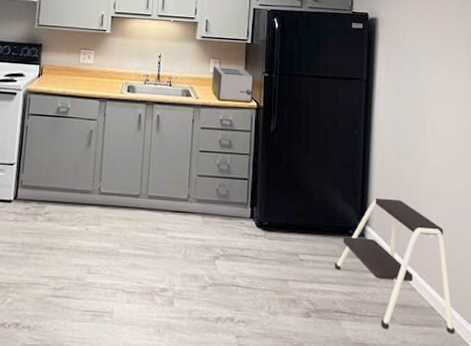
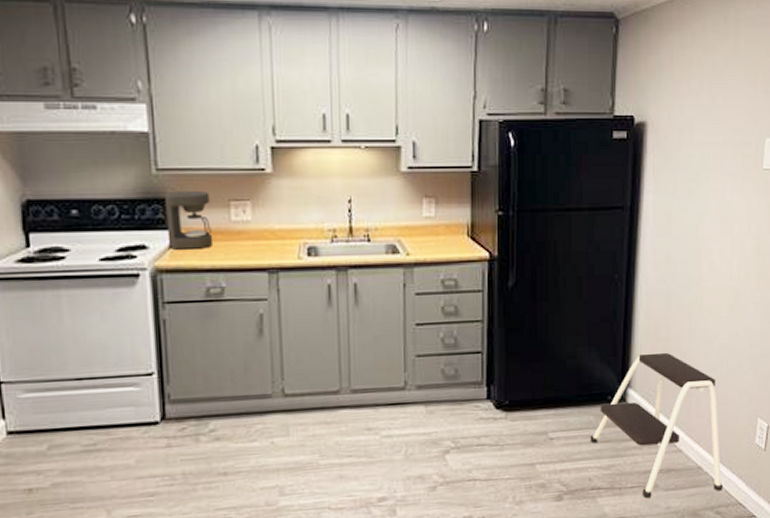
coffee maker: none [38,39,69,80] -> present [165,190,214,250]
toaster: present [211,66,255,104] -> none [426,207,485,256]

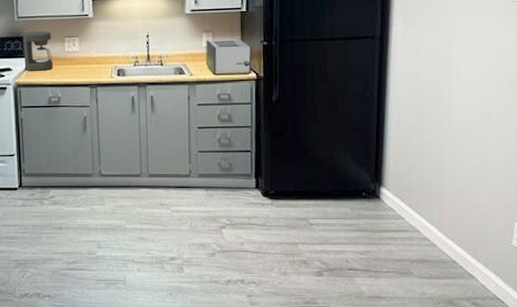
toaster: none [426,207,485,256] -> present [205,39,253,76]
step stool: present [590,352,723,498] -> none [346,158,479,285]

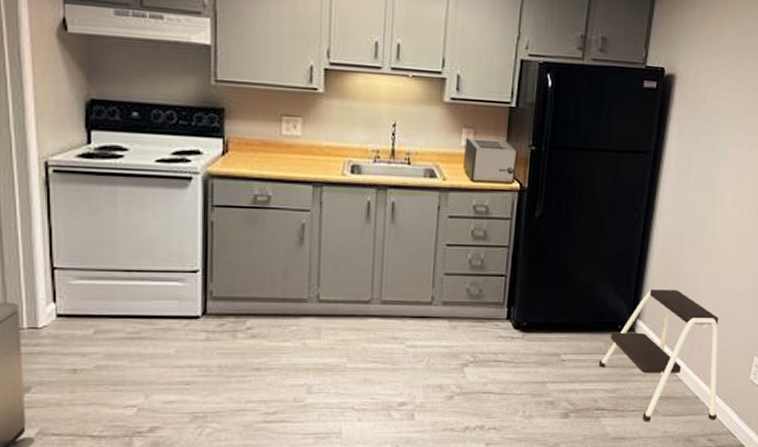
coffee maker: present [23,30,54,71] -> none [221,102,264,159]
step stool: none [346,158,479,285] -> present [598,288,719,421]

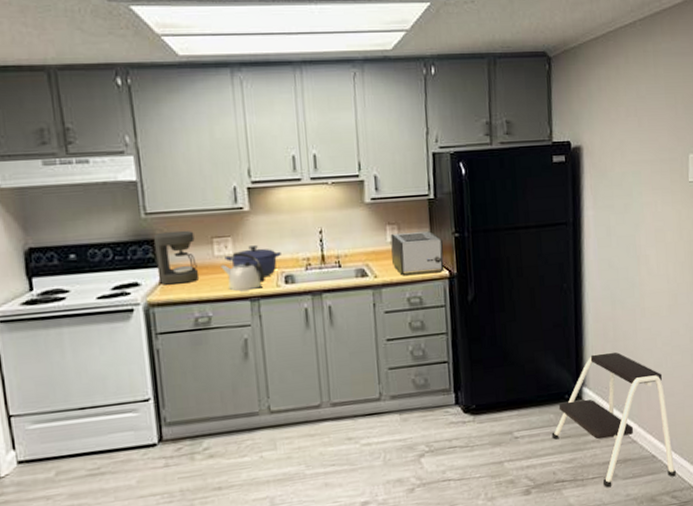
coffee maker: none [221,102,264,159] -> present [154,230,200,285]
kettle: none [287,133,331,177] -> present [221,251,265,293]
cooking pot: none [292,129,351,164] -> present [225,245,281,278]

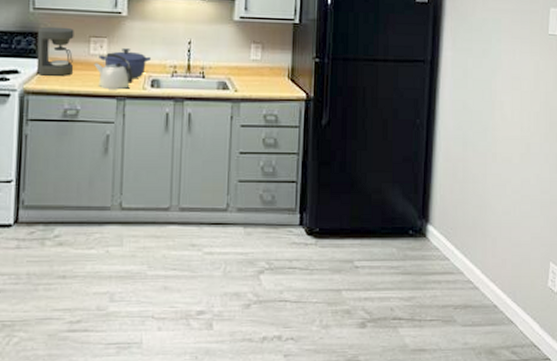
toaster: present [390,231,444,276] -> none [252,53,304,96]
step stool: present [551,352,676,487] -> none [392,193,517,332]

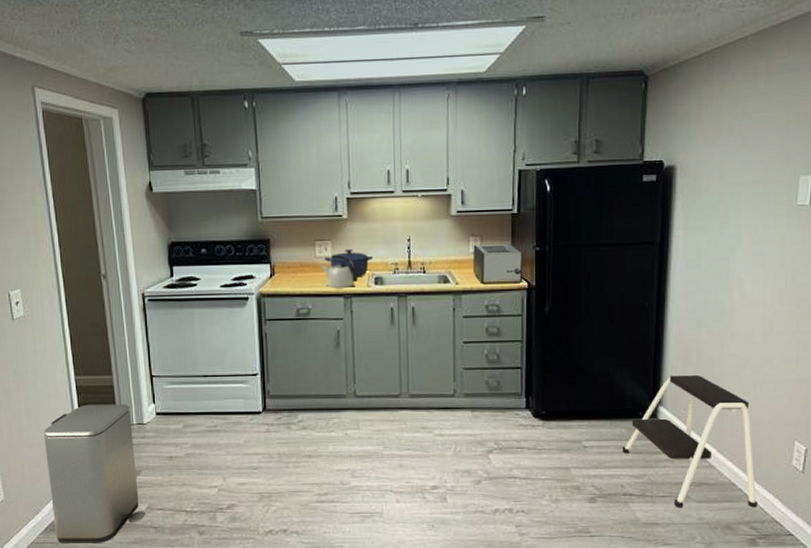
coffee maker: present [37,26,74,76] -> none [268,233,303,279]
toaster: none [252,53,304,96] -> present [472,244,524,285]
step stool: none [392,193,517,332] -> present [622,374,757,508]

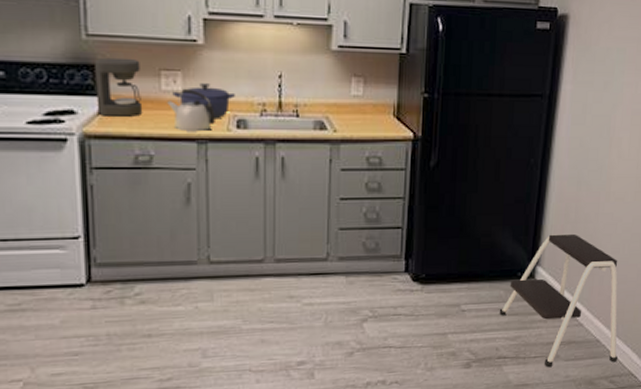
coffee maker: none [268,233,303,279] -> present [95,57,143,117]
toaster: present [472,244,524,285] -> none [353,87,411,135]

